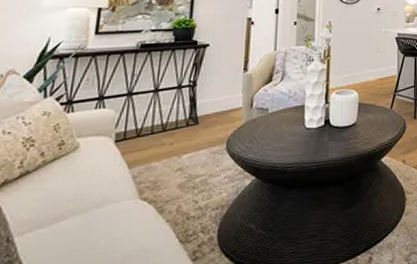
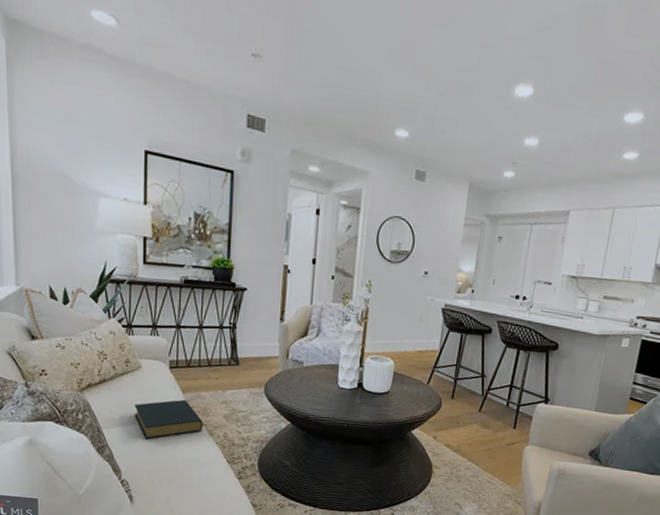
hardback book: none [61,175,152,237] -> present [134,399,203,439]

